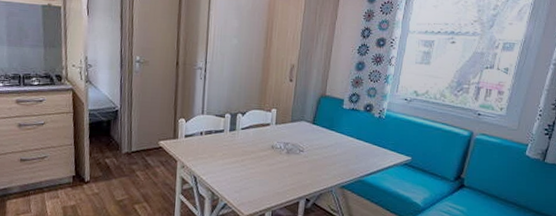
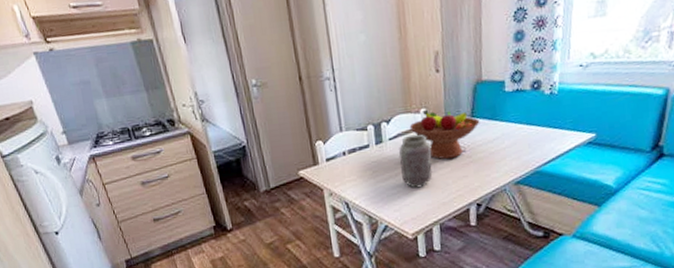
vase: none [247,128,276,176] -> present [399,134,432,189]
fruit bowl: none [260,109,319,155] -> present [409,109,480,159]

